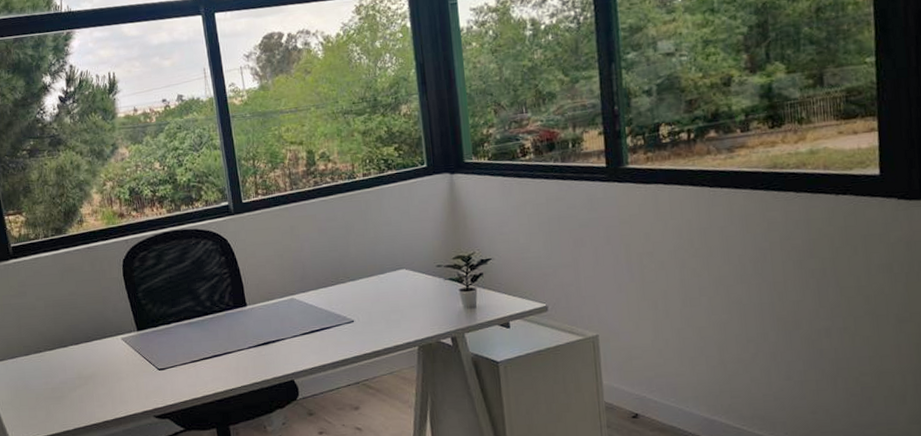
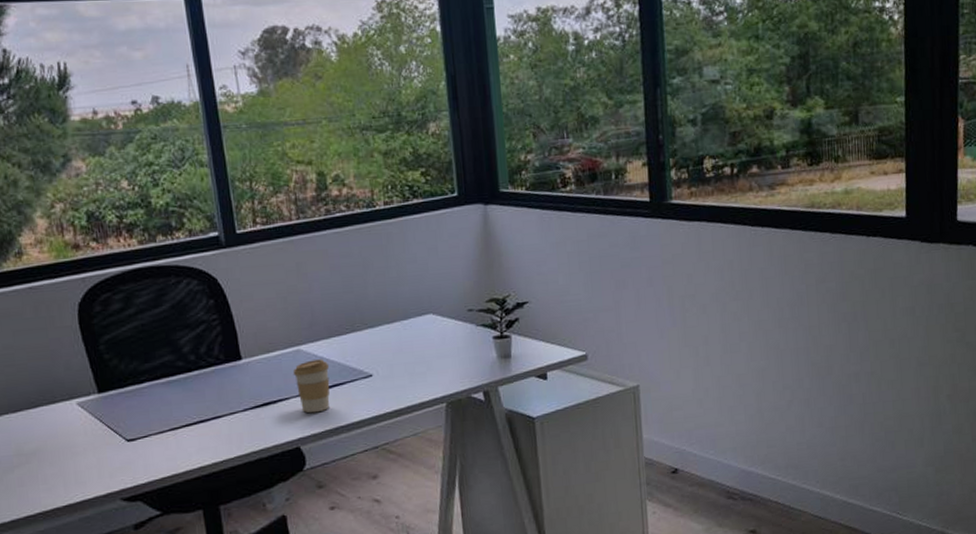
coffee cup: none [288,307,319,352] -> present [292,359,330,414]

